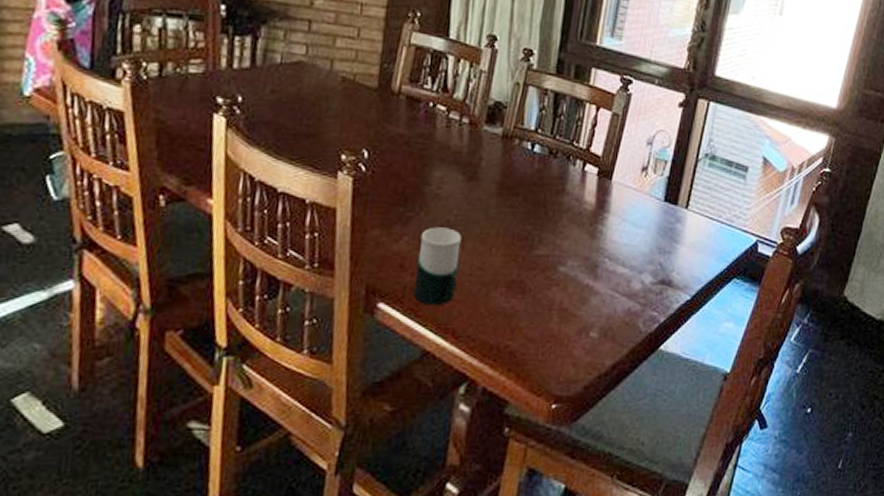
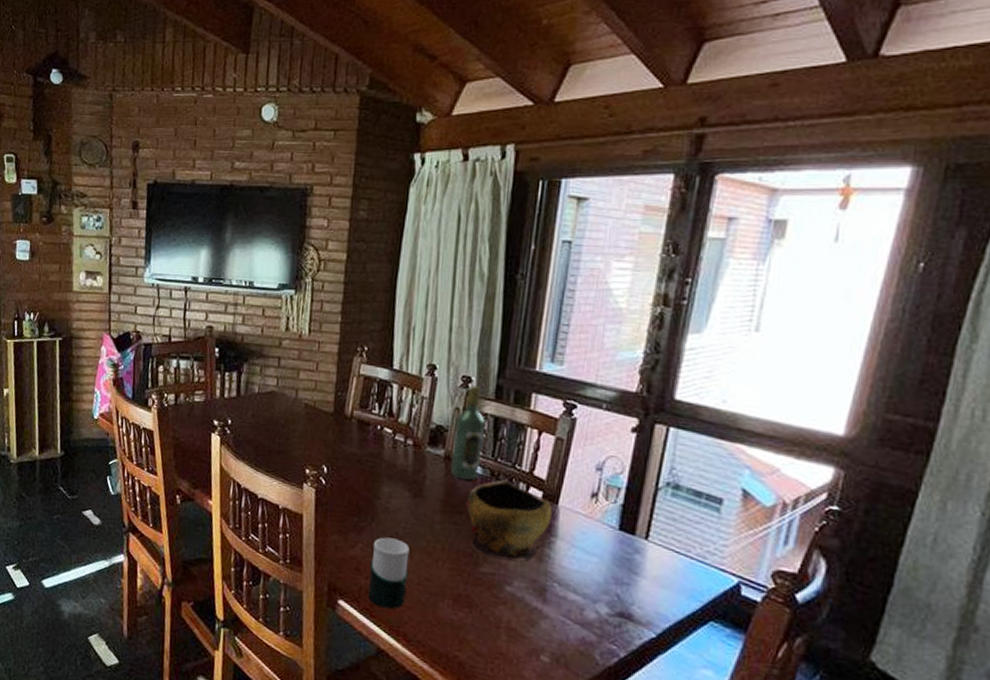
wine bottle: none [508,59,545,160] -> present [451,386,485,481]
decorative bowl: none [522,158,606,239] -> present [465,480,553,560]

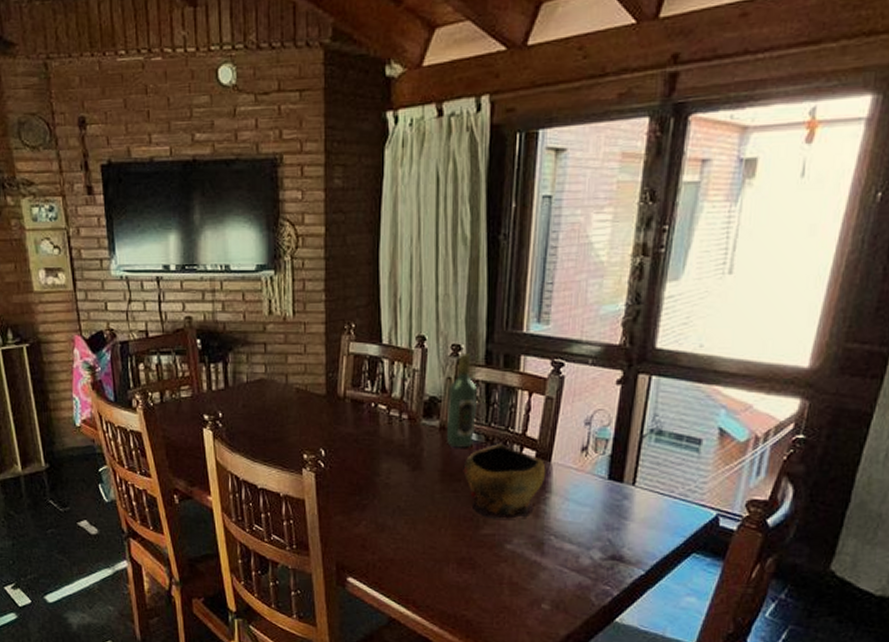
cup: present [368,537,410,609] -> none [375,512,413,580]

